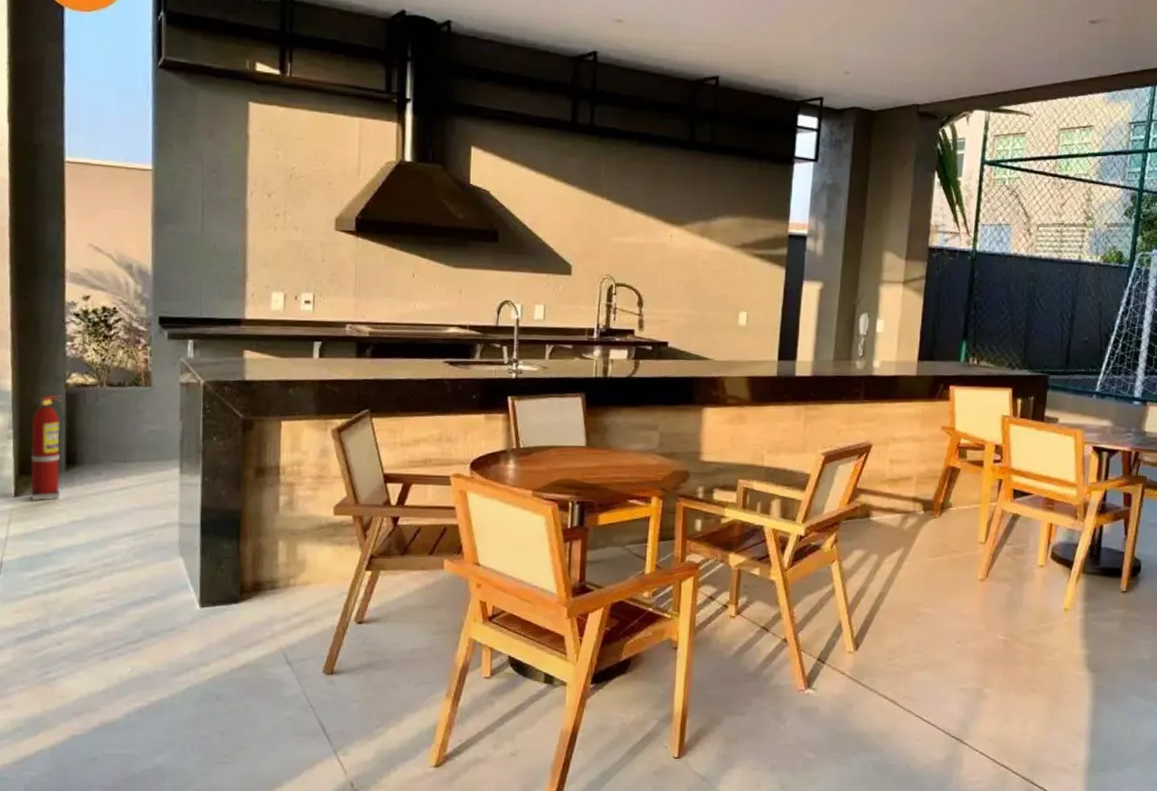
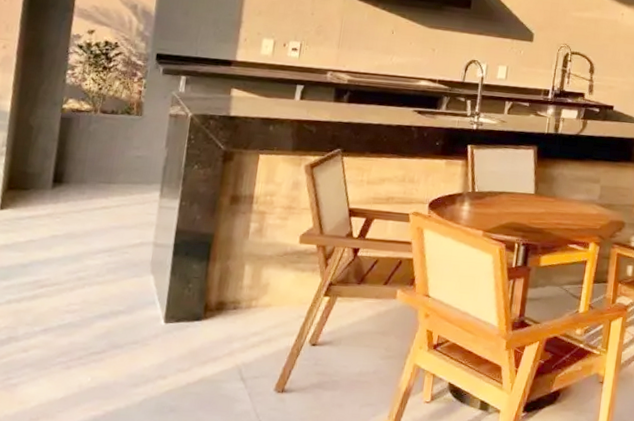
fire extinguisher: present [30,394,62,501] -> none [15,117,57,215]

